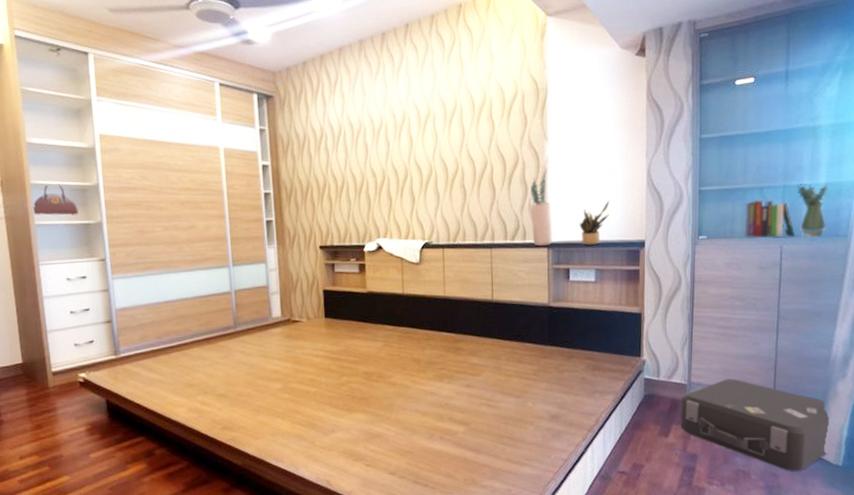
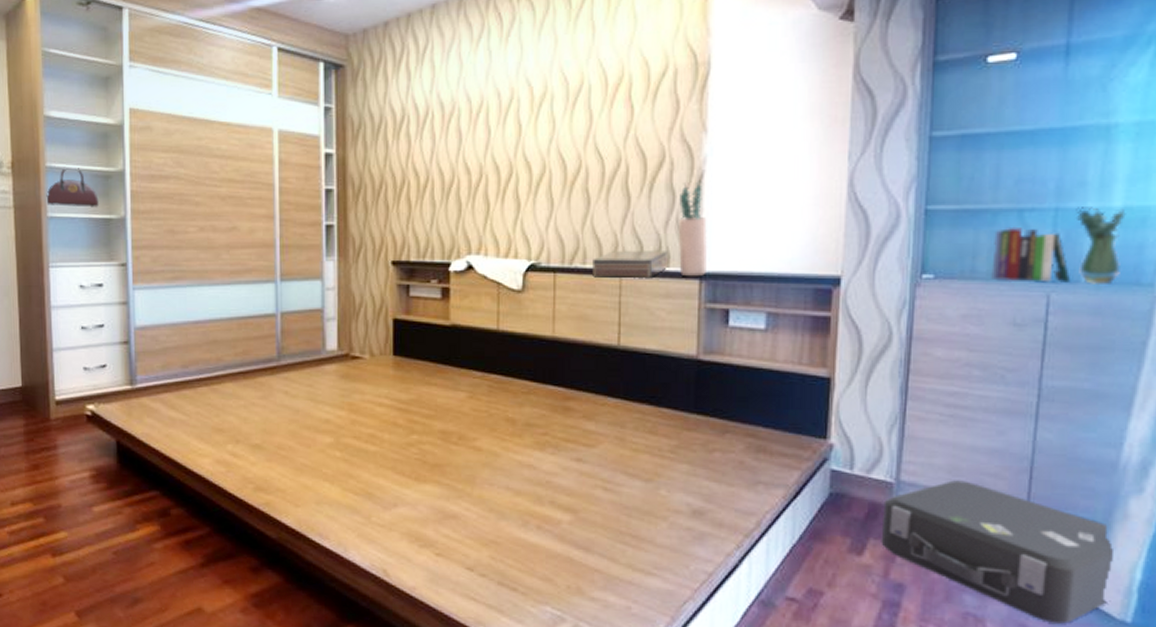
decorative box: none [470,228,526,251] -> present [592,251,669,278]
potted plant: present [579,200,610,245] -> none [746,218,792,279]

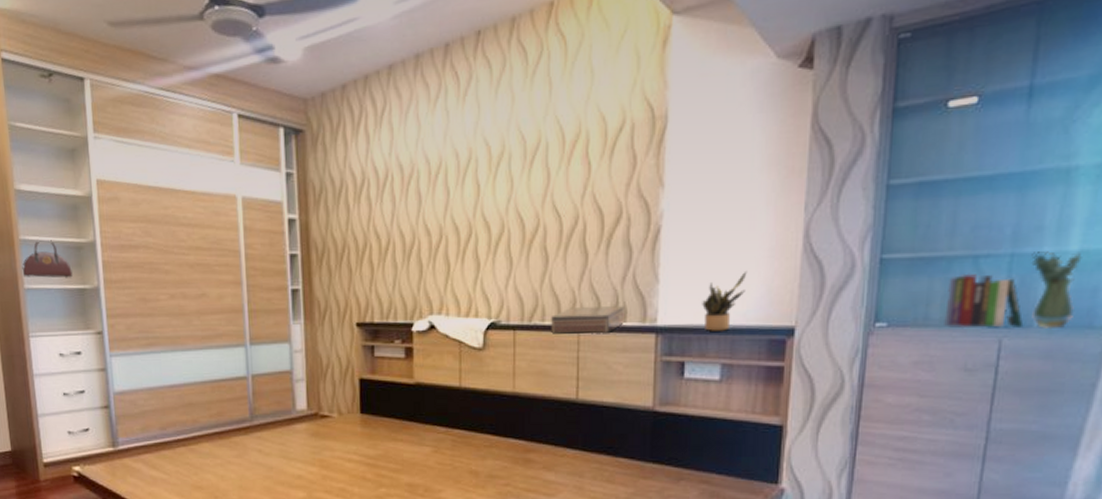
vase: present [677,178,708,277] -> none [634,233,665,332]
potted plant: none [746,218,792,279] -> present [702,270,748,331]

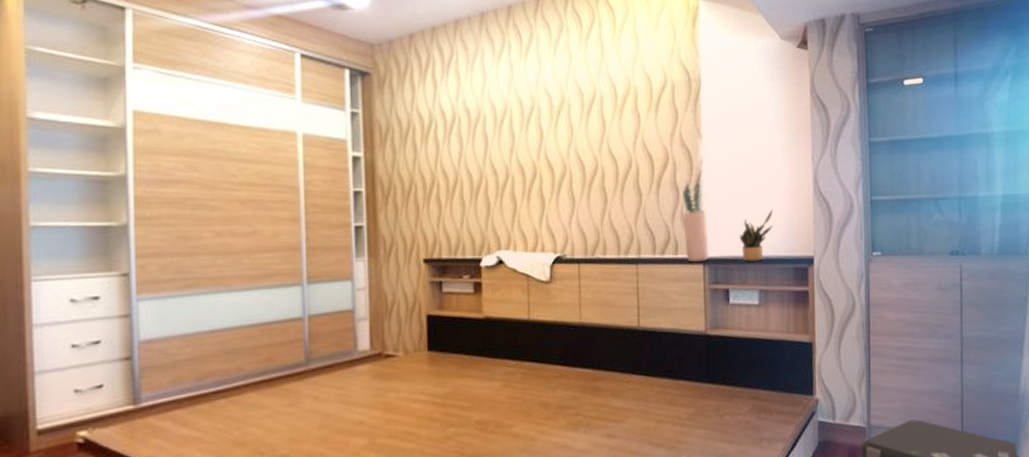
handbag: present [22,240,73,278] -> none [28,173,95,215]
decorative box: present [551,306,626,334] -> none [612,240,678,267]
vase: none [634,233,665,332] -> present [682,176,709,263]
books: present [944,273,1024,329] -> none [920,212,975,256]
vase: present [1031,251,1082,330] -> none [972,195,1005,256]

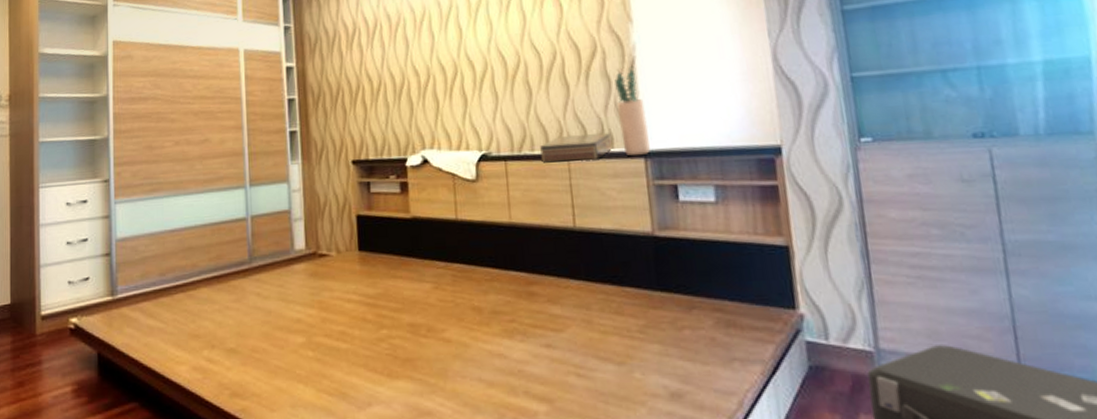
decorative box: none [612,240,678,267] -> present [540,133,614,163]
potted plant: present [739,209,773,262] -> none [685,94,726,154]

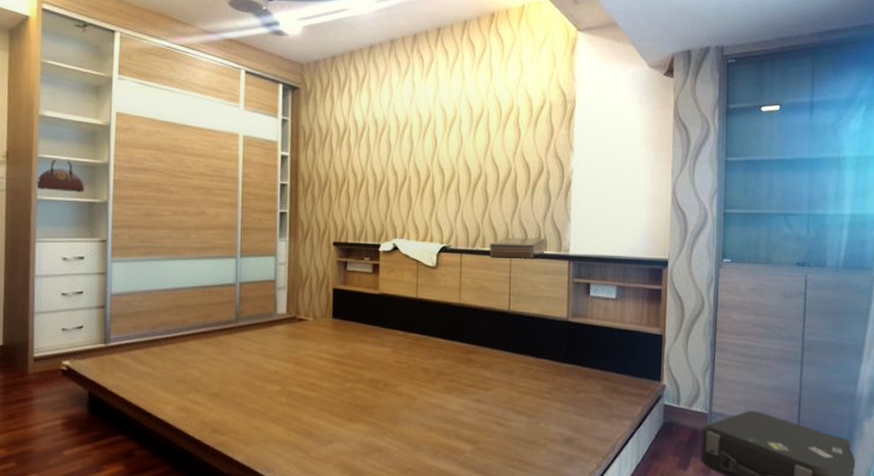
handbag: none [38,96,85,132] -> present [36,159,84,193]
vase: present [614,63,650,157] -> none [552,184,575,259]

